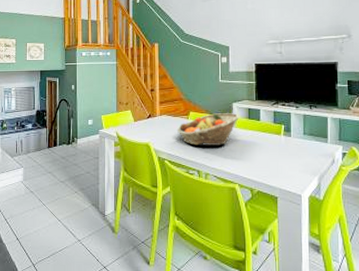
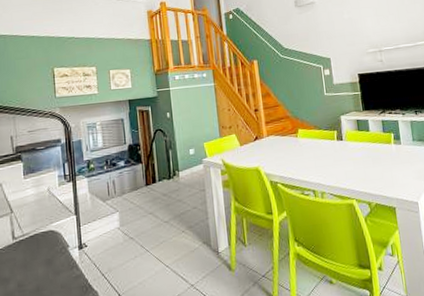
fruit basket: present [177,113,240,145] -> none [287,126,350,164]

